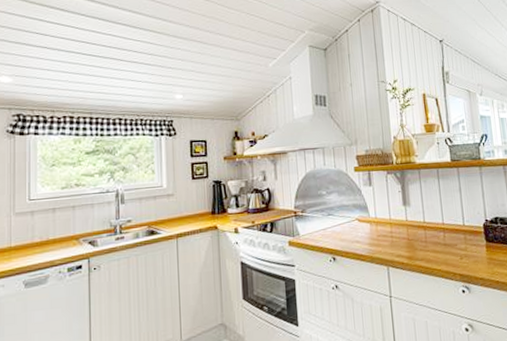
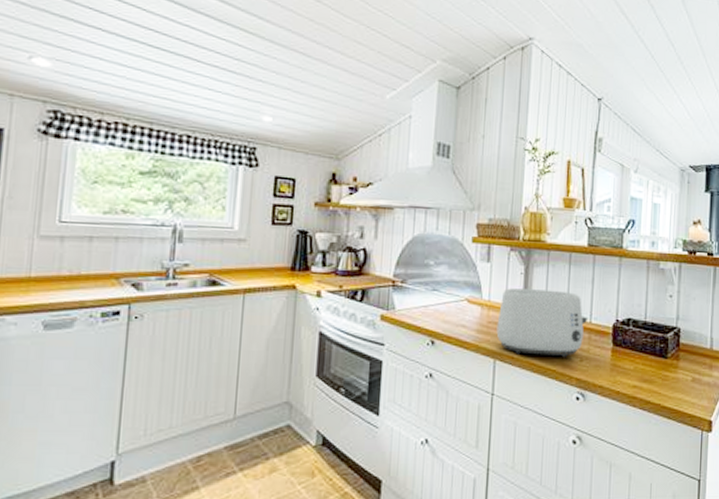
toaster: none [385,201,462,260] -> present [496,288,588,358]

